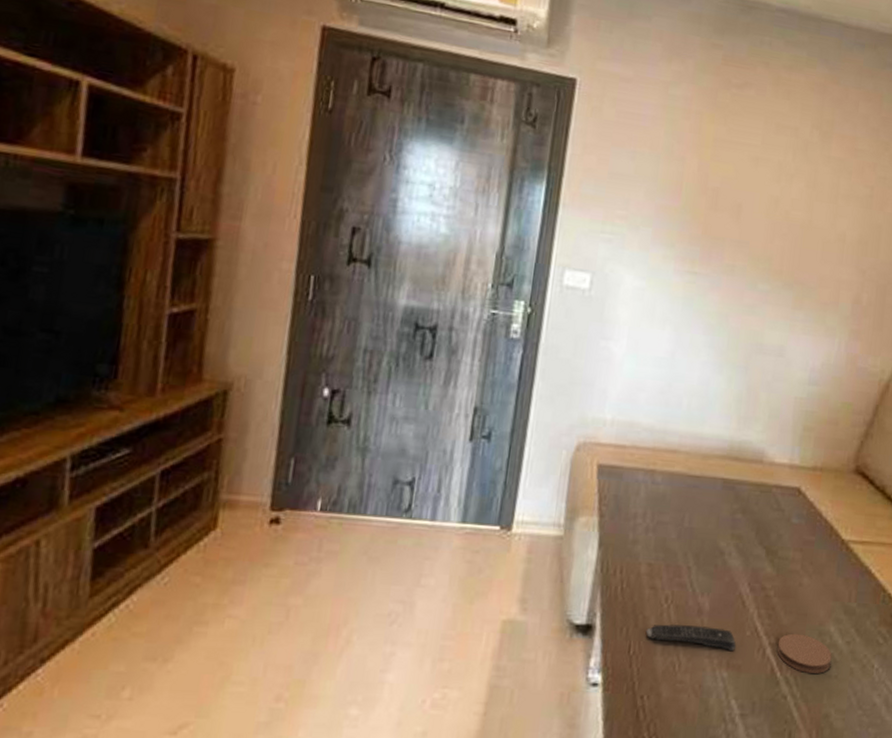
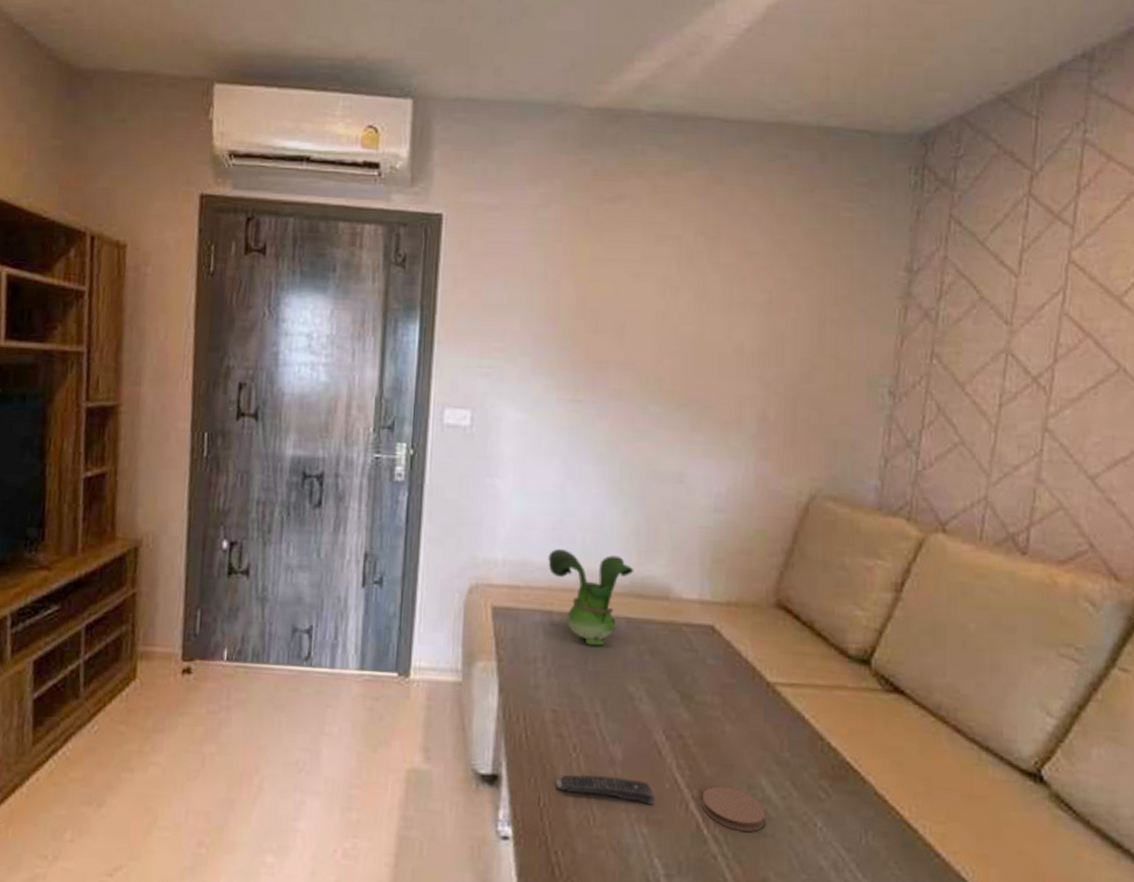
toy figurine: none [654,411,733,505] -> present [548,548,634,646]

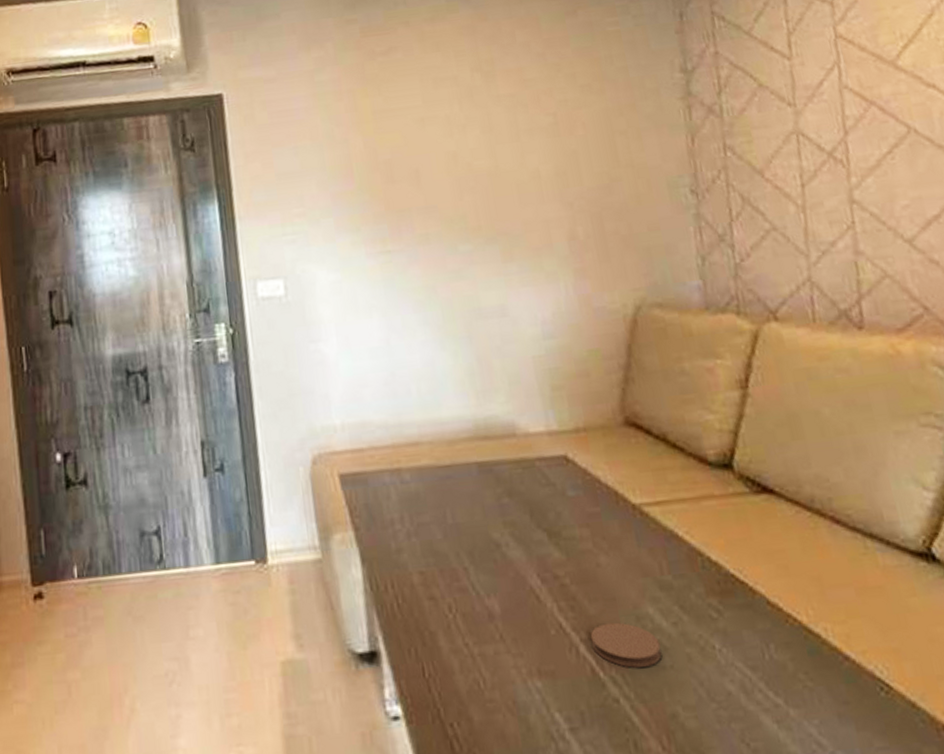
toy figurine: present [548,548,634,646] -> none [386,400,476,498]
remote control: present [555,774,656,804] -> none [436,631,544,658]

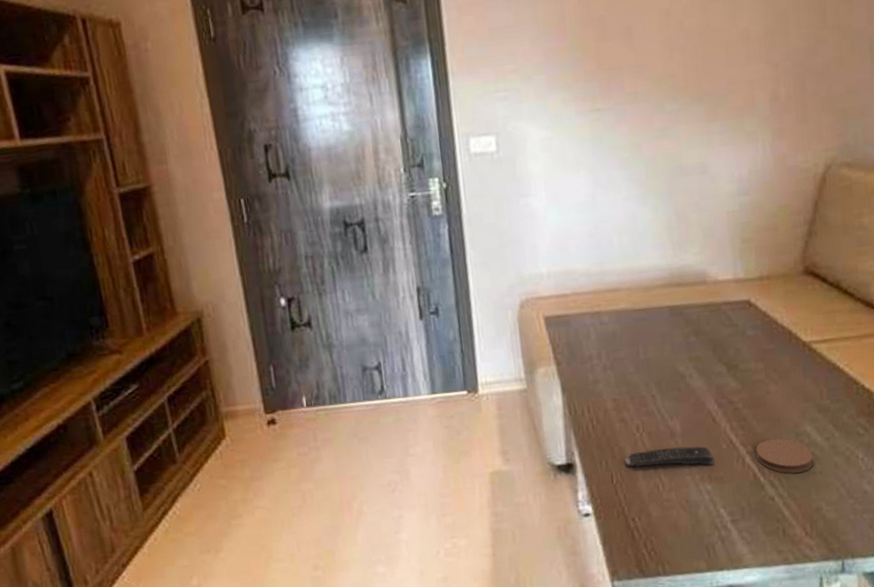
remote control: none [436,631,544,658] -> present [624,446,715,467]

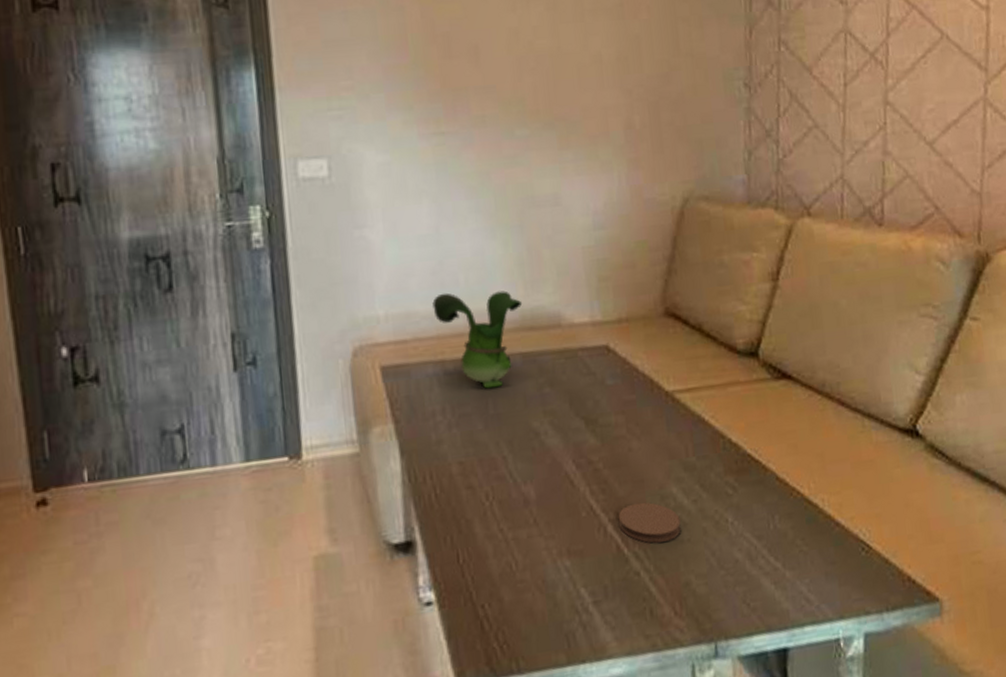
toy figurine: none [589,251,671,337] -> present [432,291,523,389]
remote control: present [624,446,715,467] -> none [472,515,574,543]

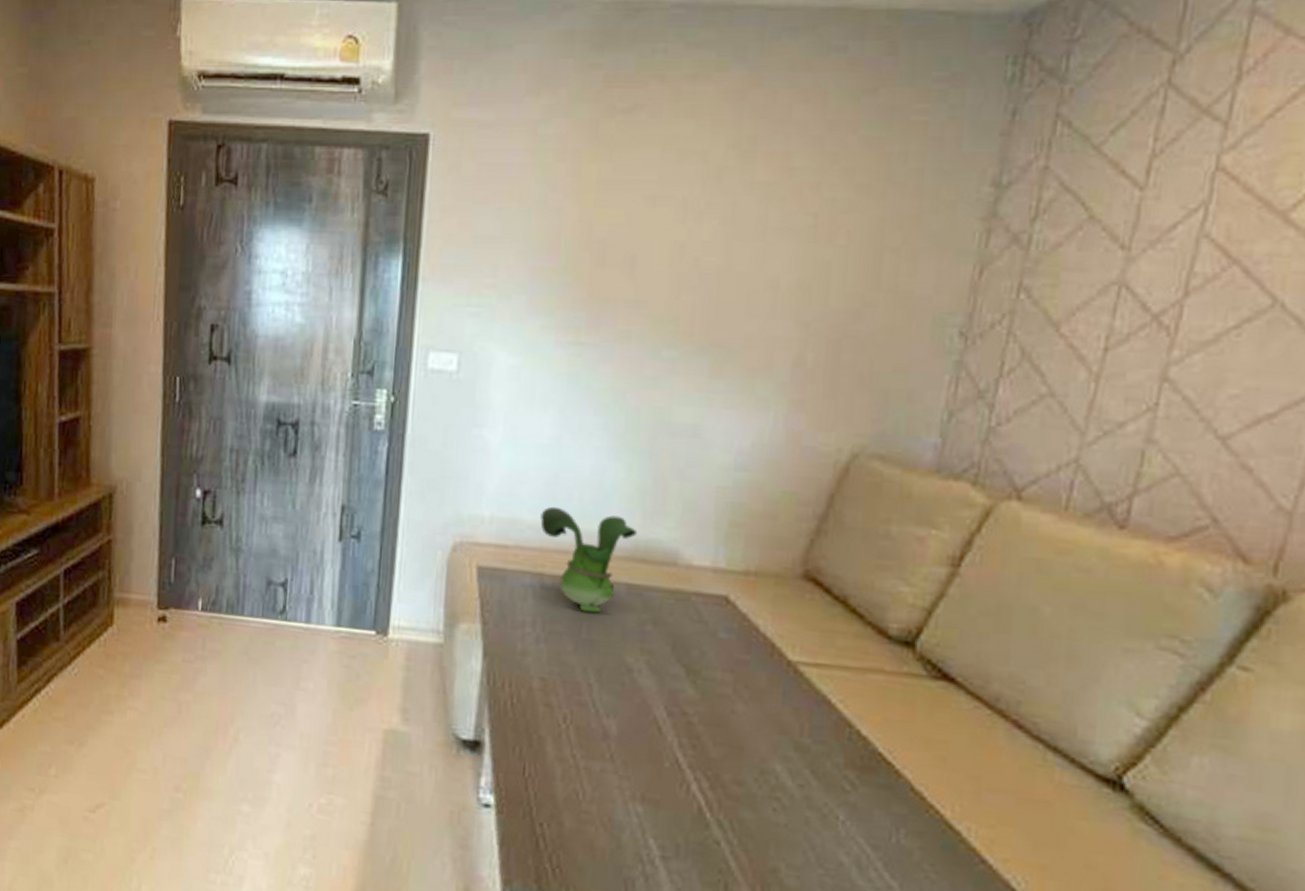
coaster: present [618,502,681,543] -> none [705,768,779,820]

